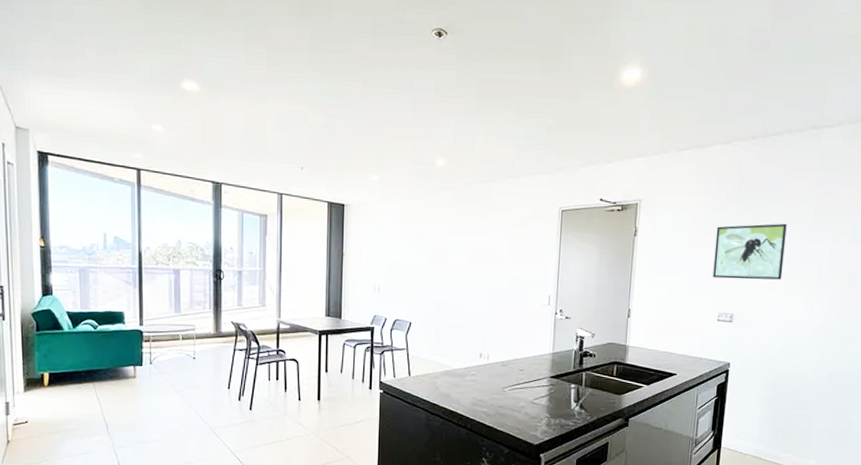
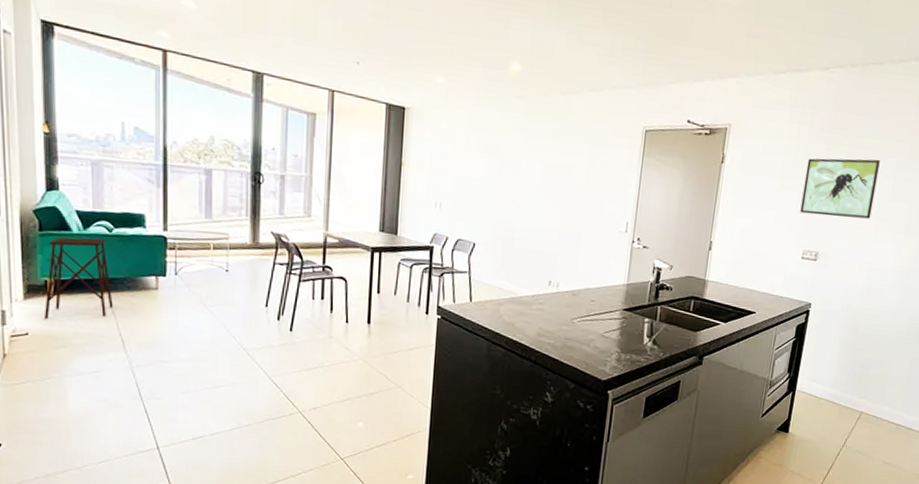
side table: none [40,335,98,409] -> present [43,237,113,320]

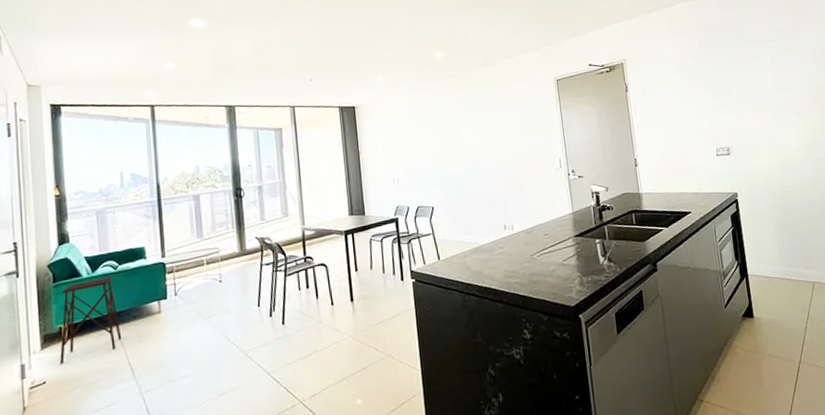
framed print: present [800,158,880,219] -> none [697,59,764,118]

